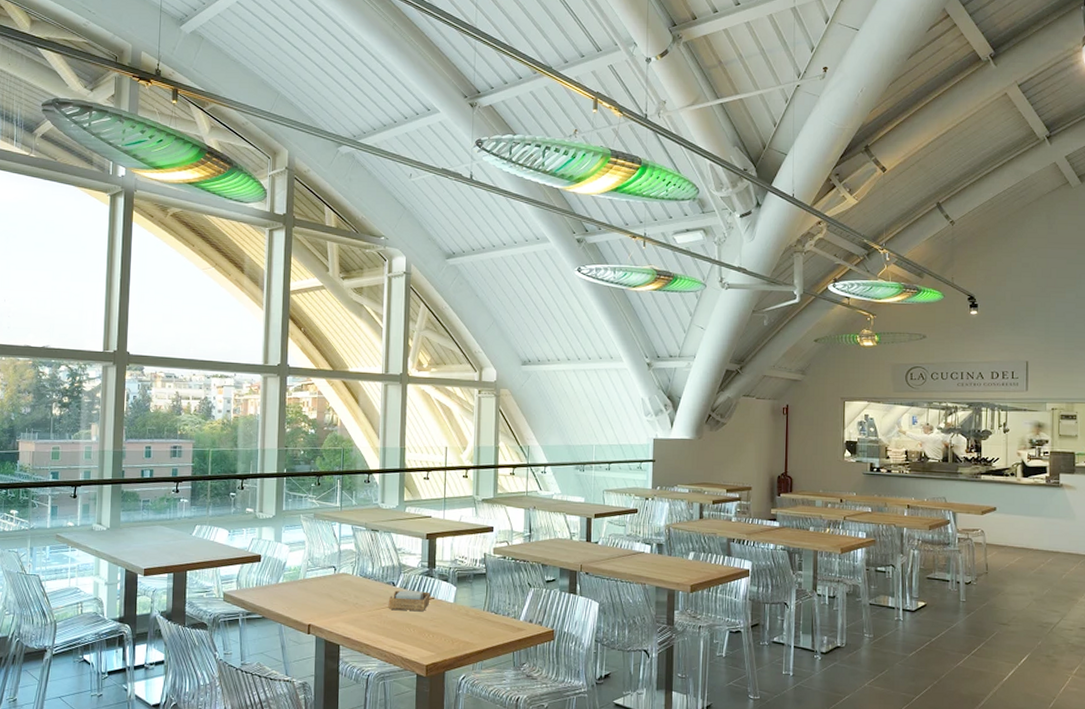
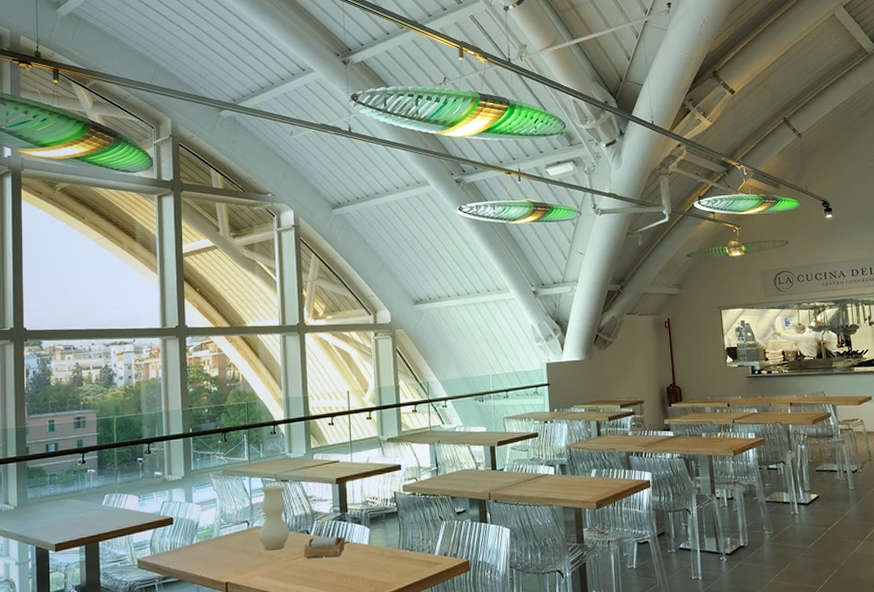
vase: none [344,534,376,598] -> present [259,485,290,551]

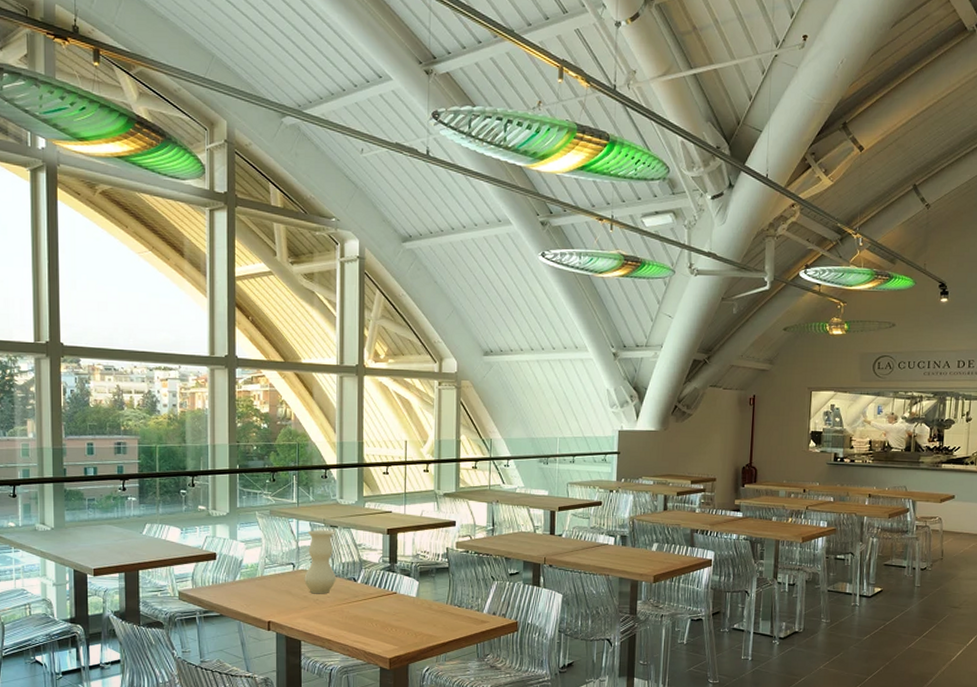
napkin holder: present [303,536,345,558] -> none [349,585,393,606]

